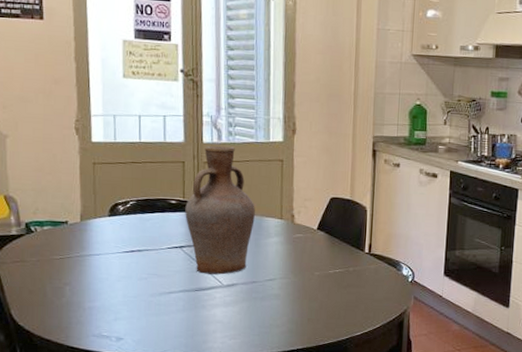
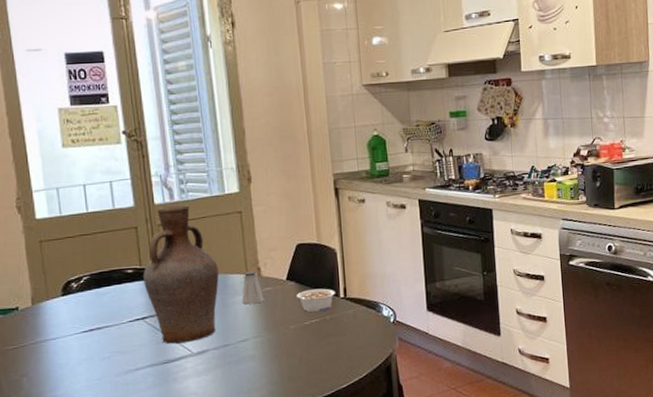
saltshaker: none [274,217,294,248] -> present [242,271,264,305]
legume: none [324,241,361,263] -> present [296,288,335,313]

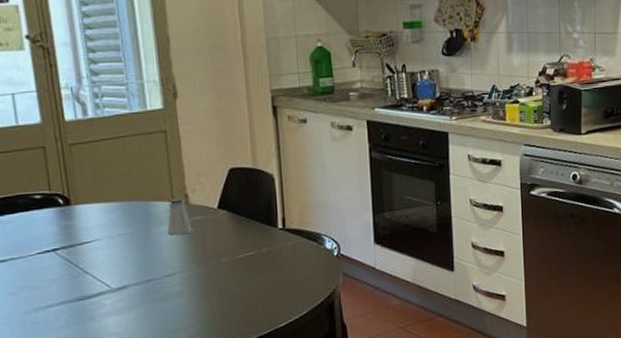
vase: present [143,204,219,344] -> none [53,121,141,279]
legume: present [296,288,335,313] -> none [229,218,273,245]

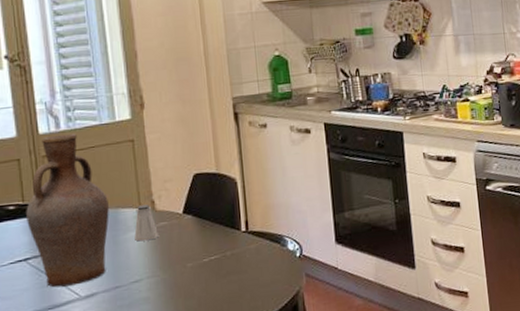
vase: none [53,121,141,279] -> present [26,133,109,288]

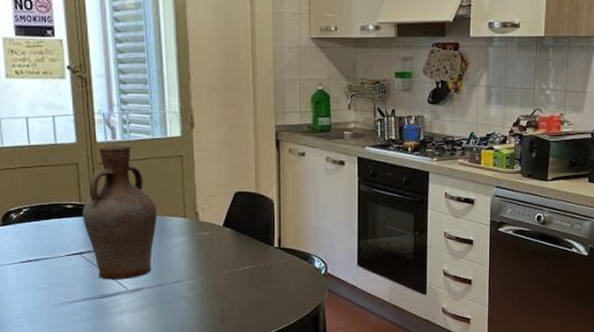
saltshaker: present [134,204,158,242] -> none [179,215,200,247]

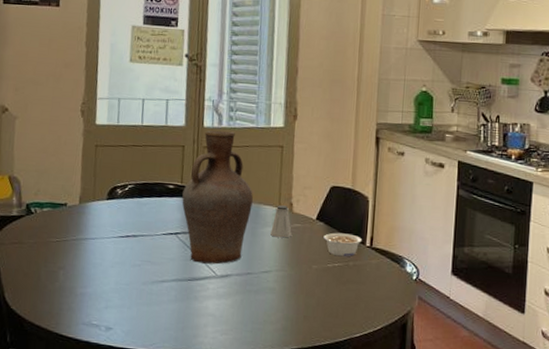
saltshaker: none [179,215,200,247] -> present [270,205,292,238]
legume: none [232,237,270,260] -> present [323,232,362,257]

